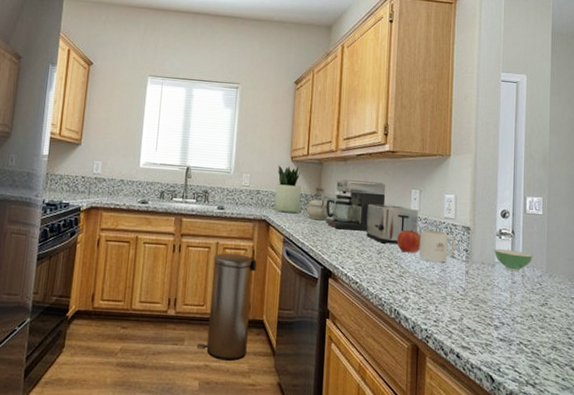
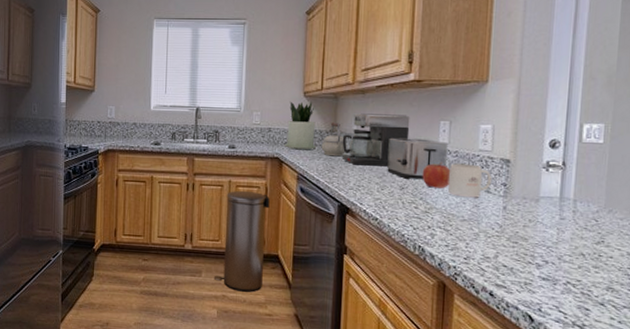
bowl: present [493,248,534,272] -> none [538,182,589,207]

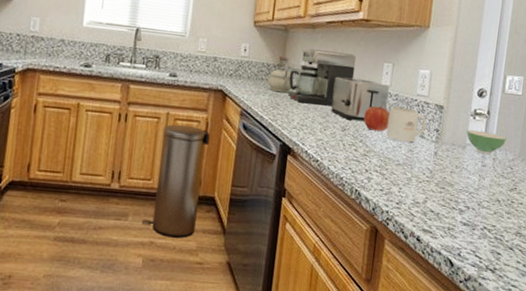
planter: present [284,101,317,150] -> none [229,29,265,84]
bowl: none [538,182,589,207] -> present [466,129,508,155]

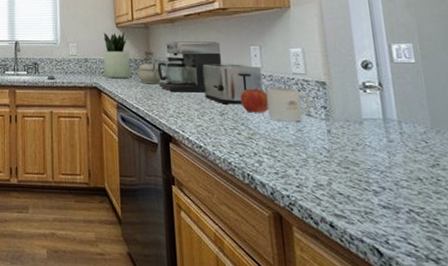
pedal bin: present [141,124,210,238] -> none [41,121,92,229]
planter: none [229,29,265,84] -> present [101,32,134,79]
bowl: present [466,129,508,155] -> none [358,103,412,129]

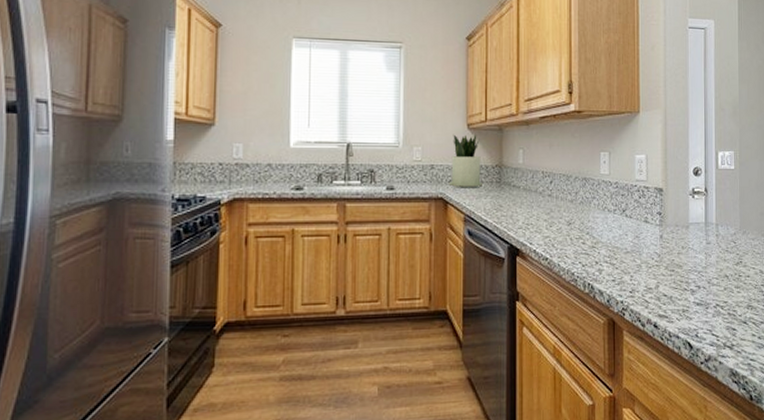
kettle: present [137,51,163,84] -> none [488,157,514,194]
coffee maker: present [157,41,222,93] -> none [509,146,573,202]
toaster: present [202,64,264,105] -> none [554,171,609,214]
fruit: present [240,86,269,113] -> none [587,193,612,221]
mug: present [266,87,311,122] -> none [611,195,648,229]

